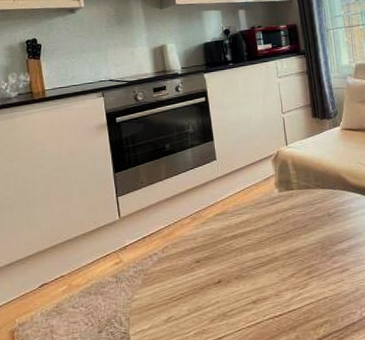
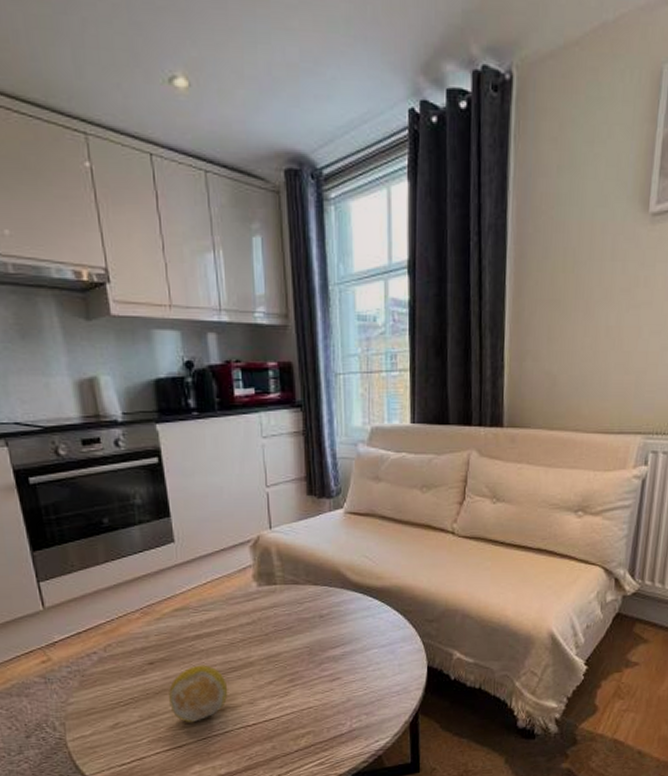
fruit: none [211,261,259,315] -> present [169,664,228,723]

